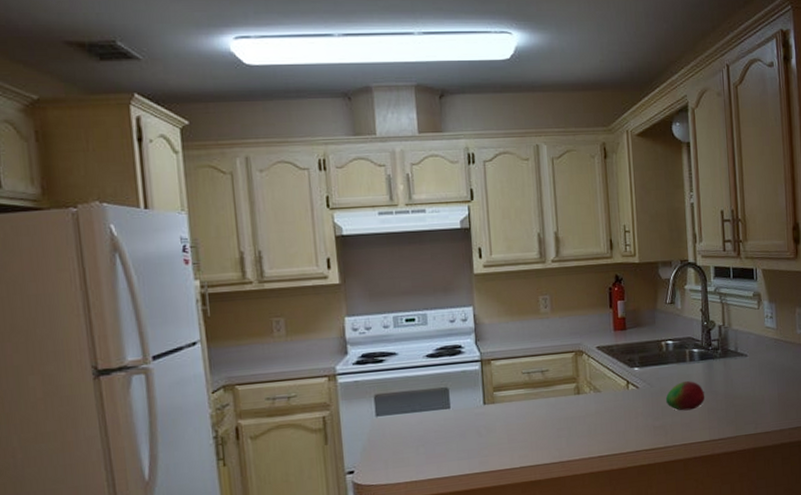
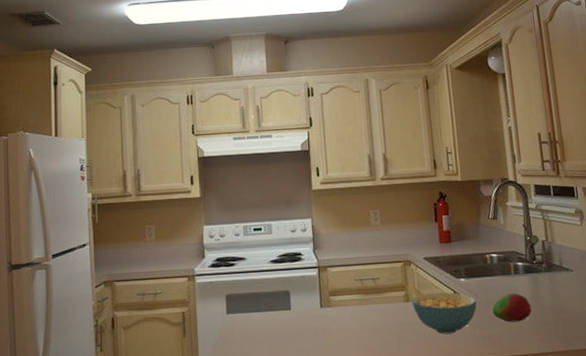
cereal bowl: none [582,382,650,427] -> present [411,292,477,334]

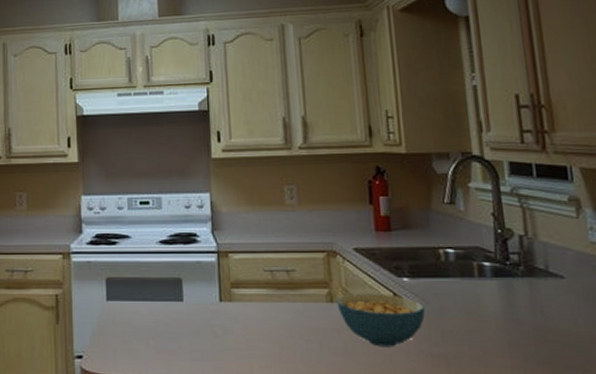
fruit: present [492,293,532,323] -> none [446,301,504,340]

